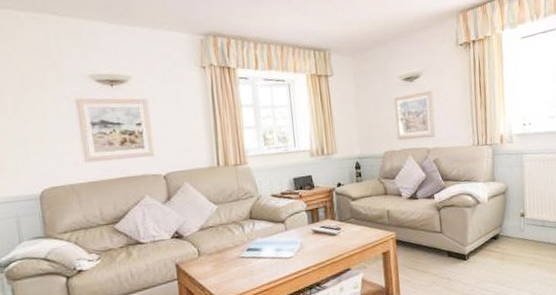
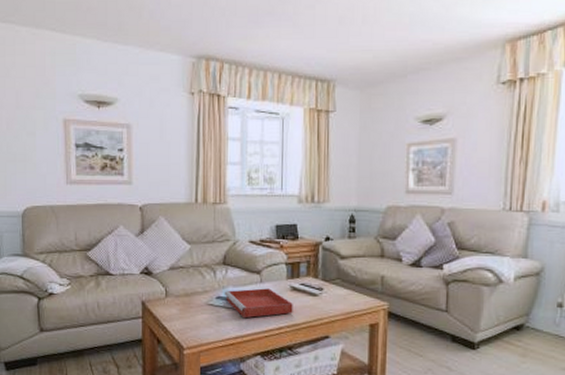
tray: none [253,235,317,264] -> present [224,288,293,318]

